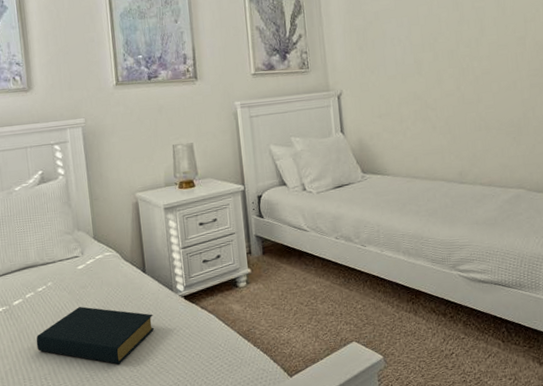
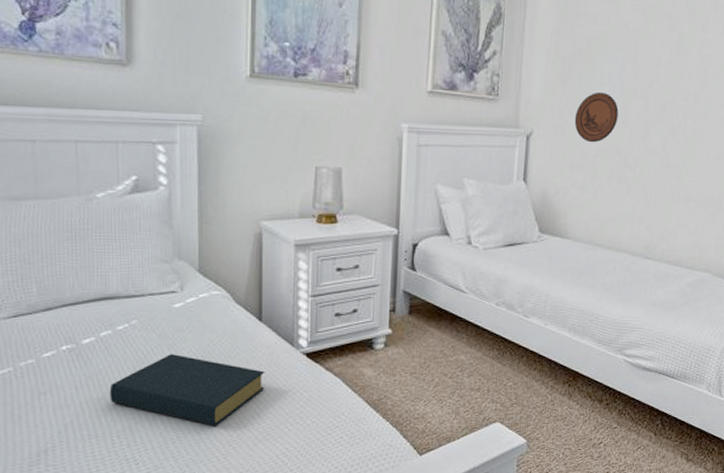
decorative plate: none [375,51,413,94] -> present [574,91,619,143]

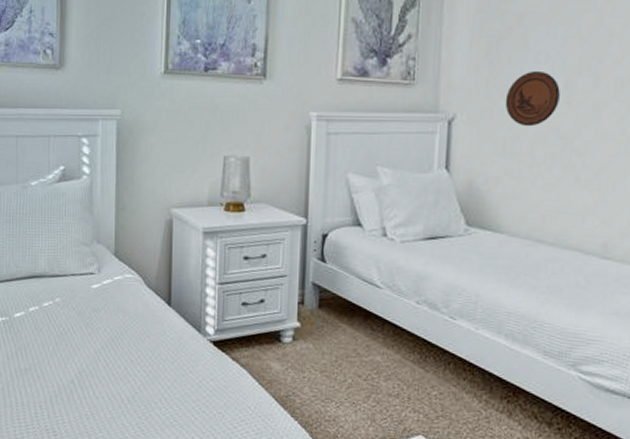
hardback book: present [109,354,265,426] -> none [35,332,173,407]

